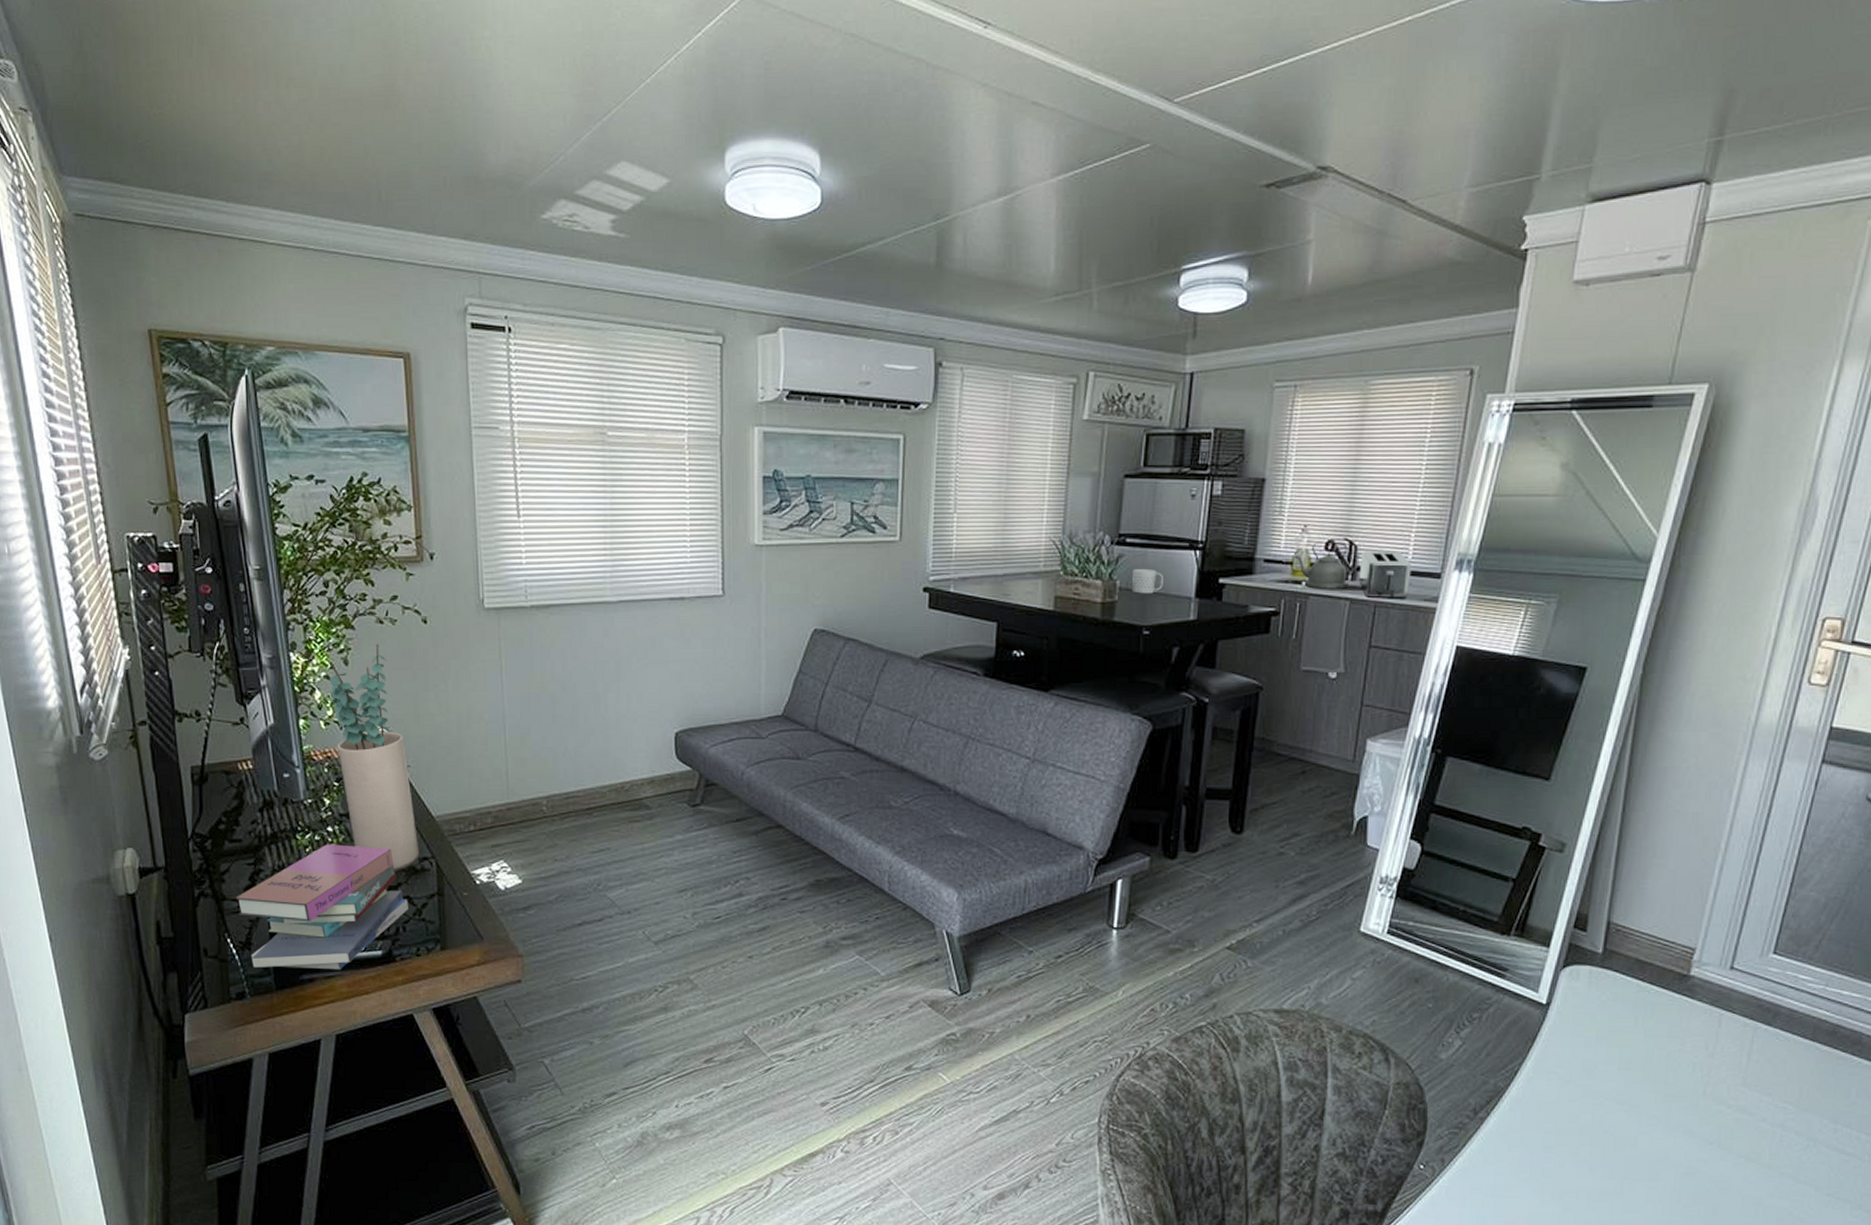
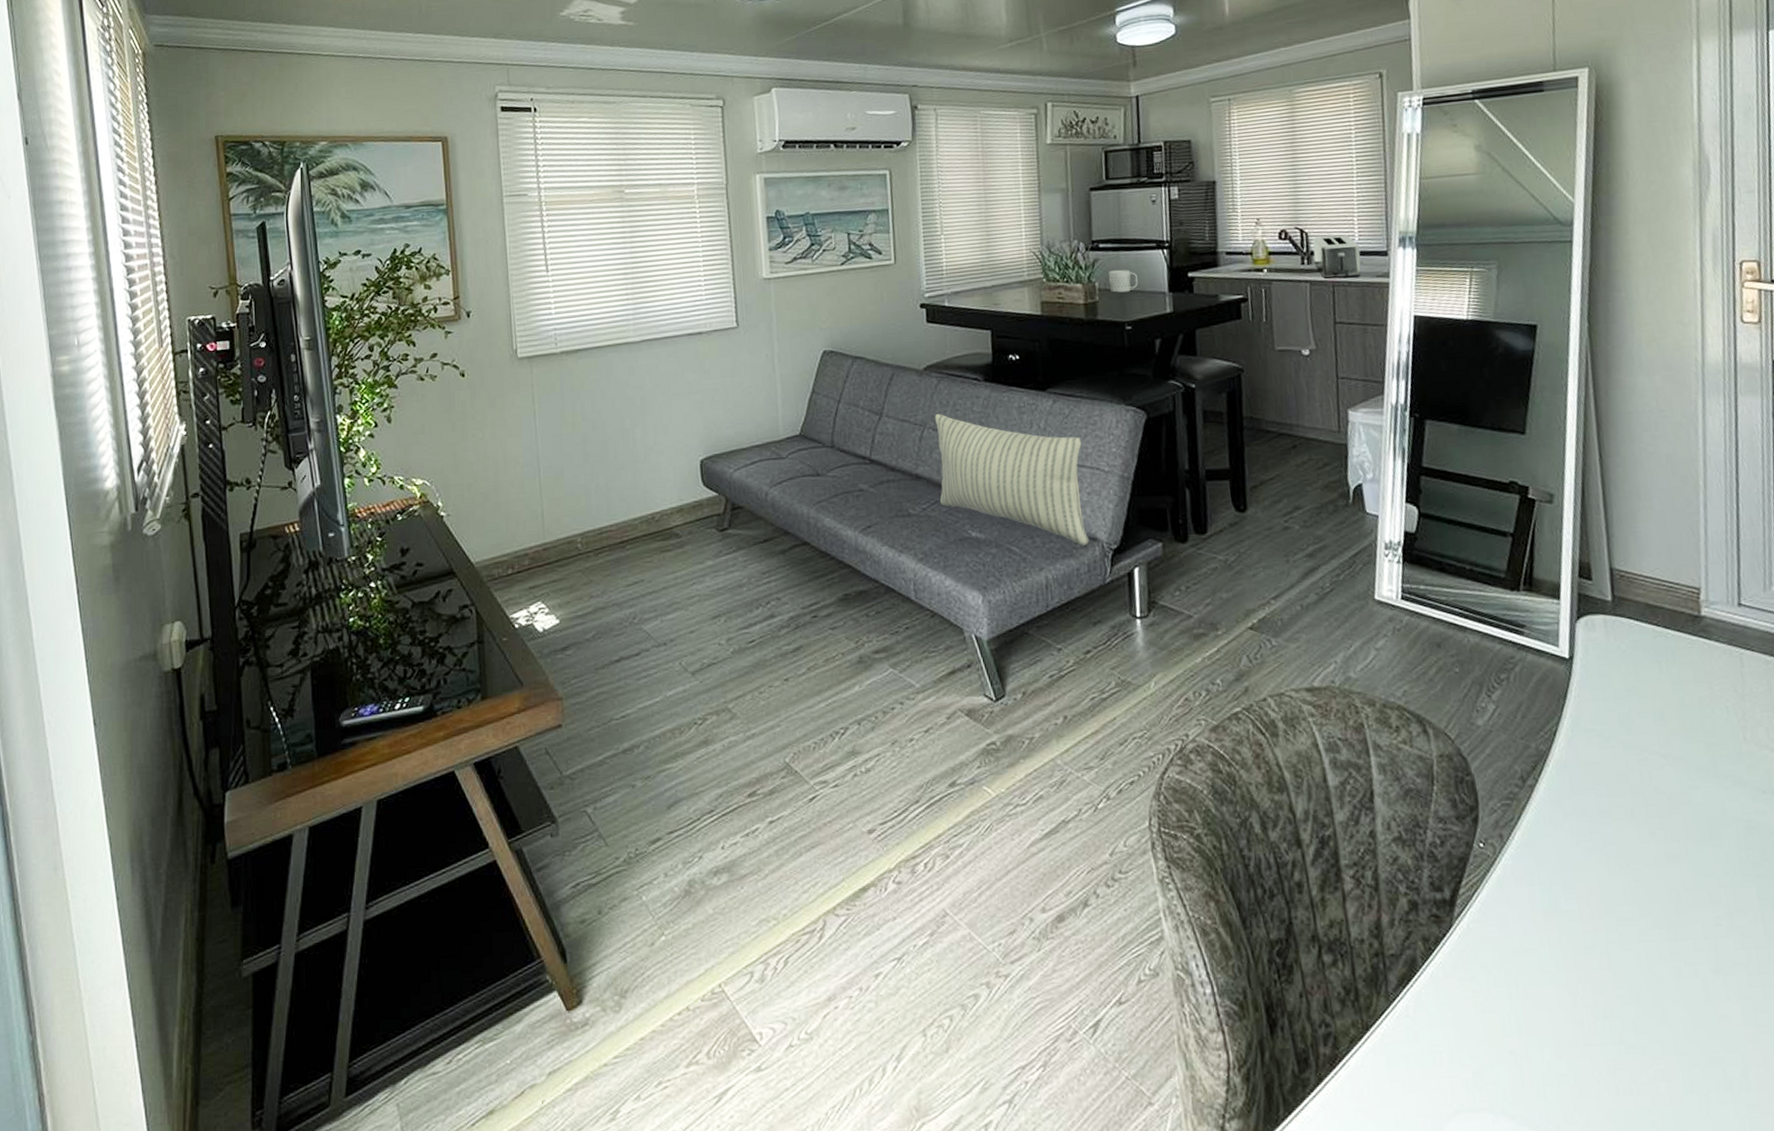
books: present [235,844,408,969] -> none [279,599,449,735]
vase: present [329,643,420,871] -> none [373,399,460,622]
pillow: none [923,706,1080,853] -> present [935,414,1090,546]
kettle: present [1294,541,1350,590] -> none [1252,231,1307,276]

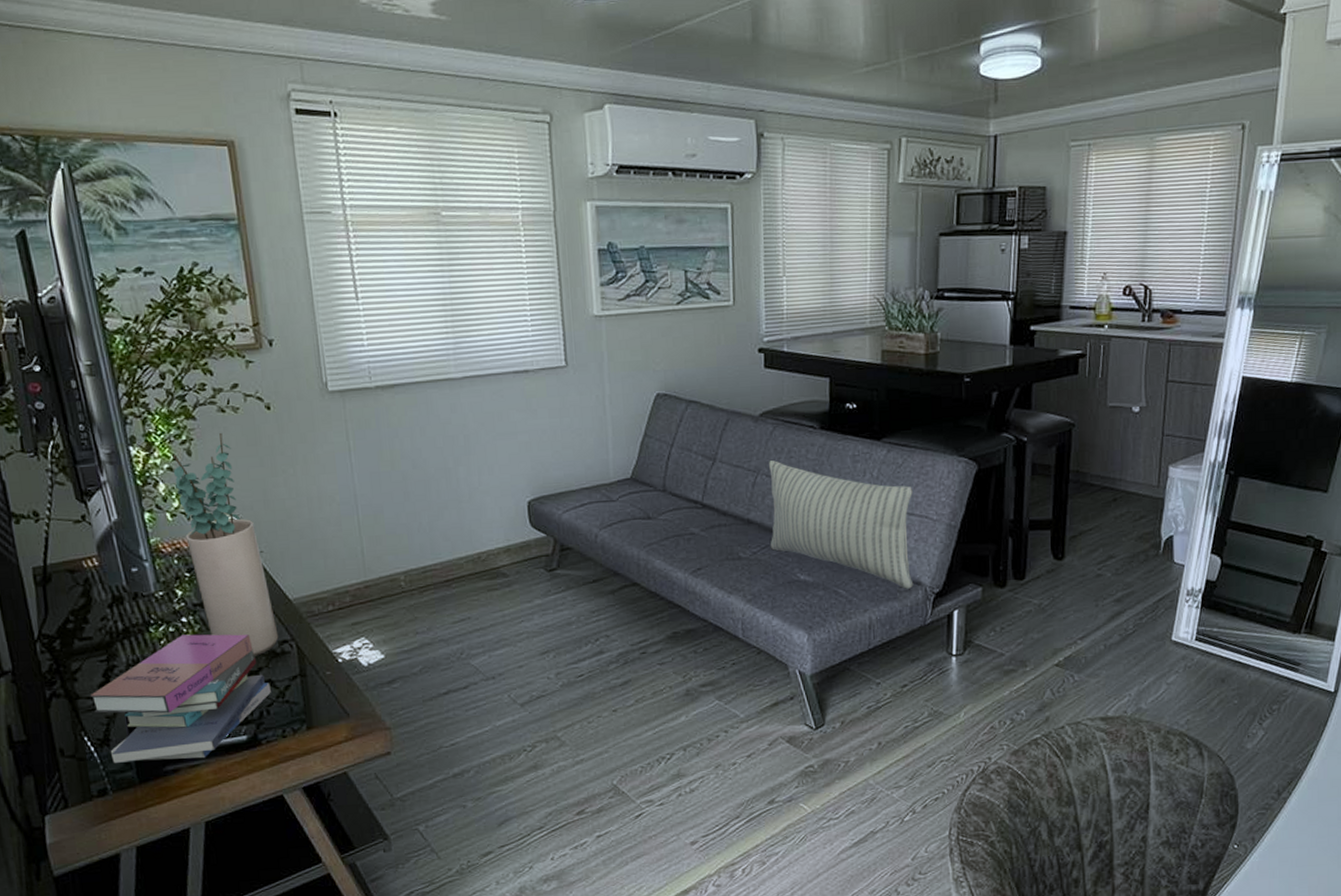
books: none [279,599,449,735] -> present [90,634,271,763]
vase: none [373,399,460,622] -> present [172,432,279,656]
mug: present [1109,269,1138,293] -> none [951,320,980,344]
toaster: present [1312,234,1362,280] -> none [1154,293,1200,338]

